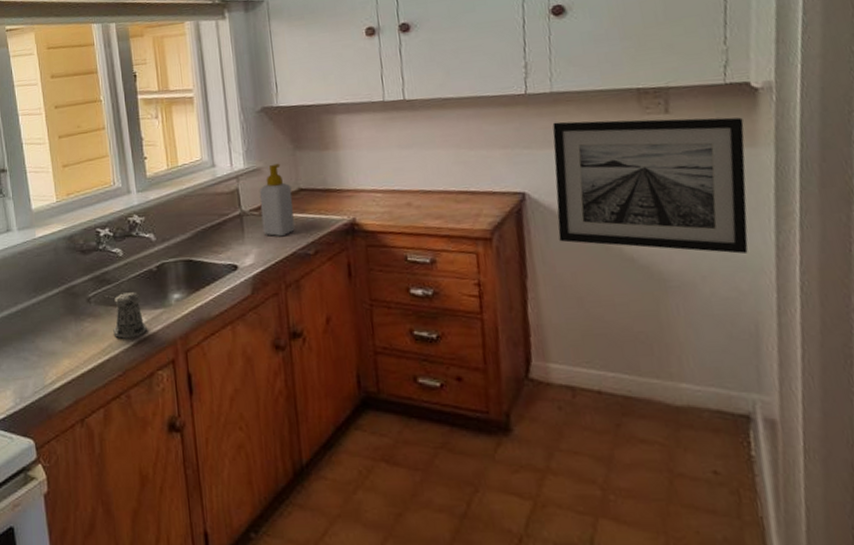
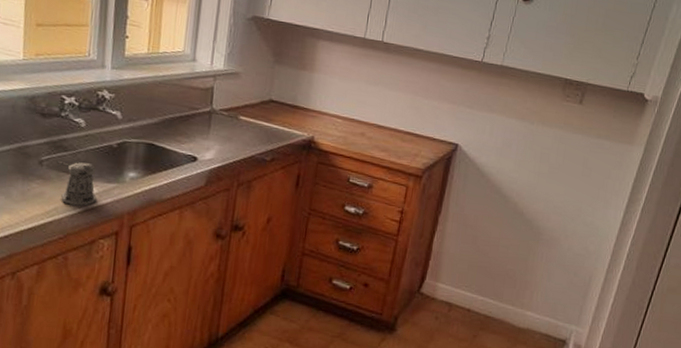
soap bottle: present [259,163,295,237] -> none [228,71,264,140]
wall art: present [552,117,748,254] -> none [473,91,631,223]

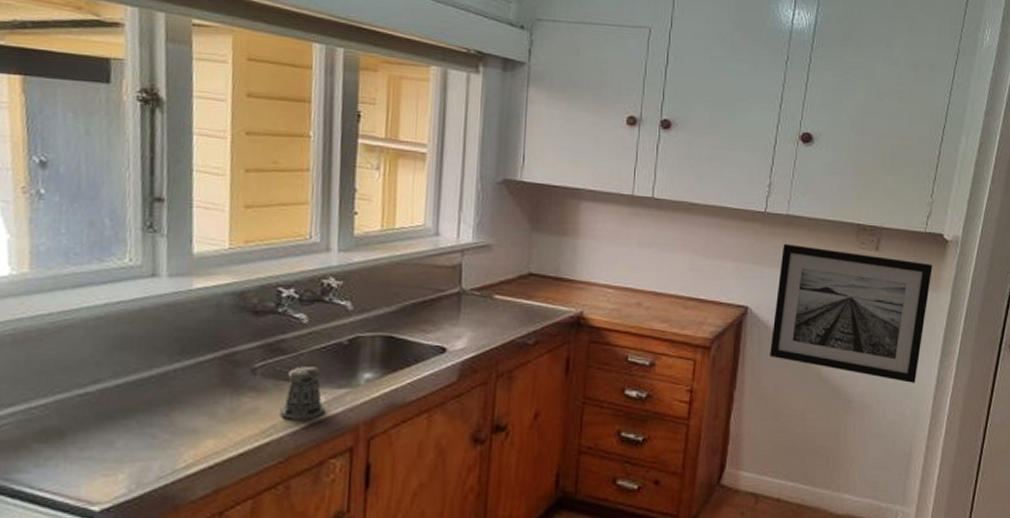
wall art: none [473,91,631,223] -> present [770,243,933,383]

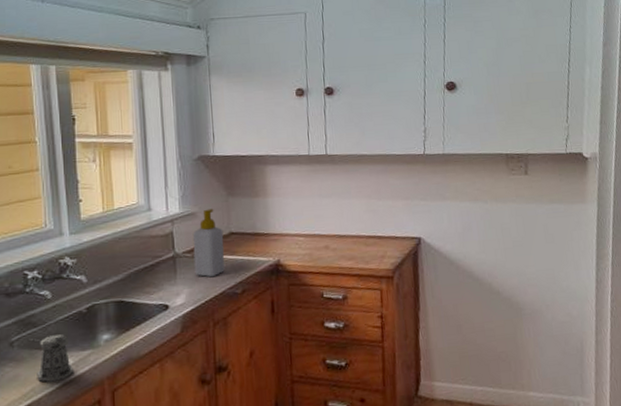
soap bottle: none [481,242,521,322] -> present [192,208,225,278]
wall art: present [770,243,933,383] -> none [443,178,578,287]

